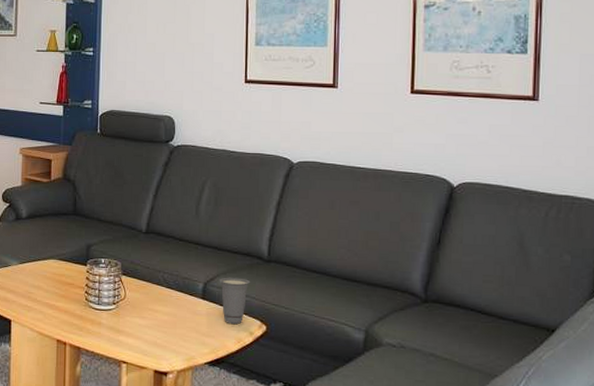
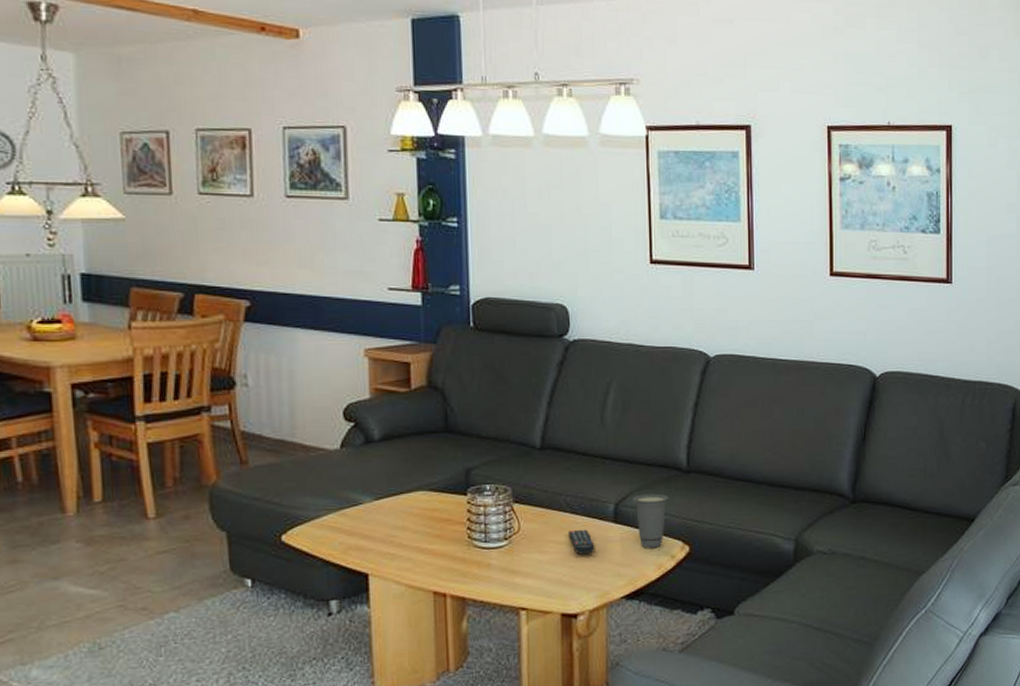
remote control: none [164,301,185,323] -> present [568,529,595,555]

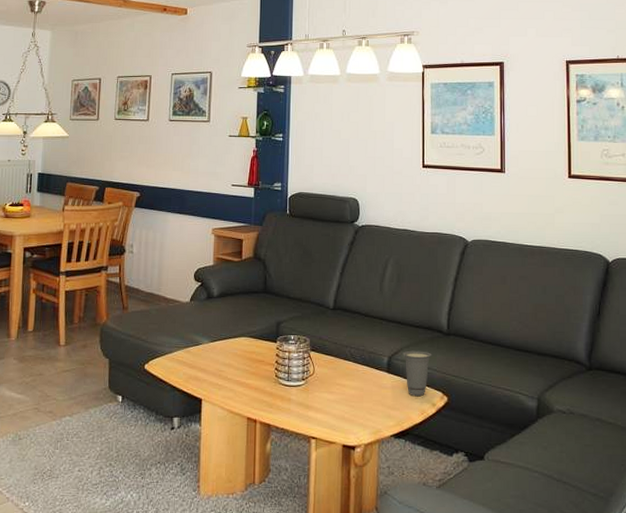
remote control: present [568,529,595,555] -> none [351,376,372,397]

